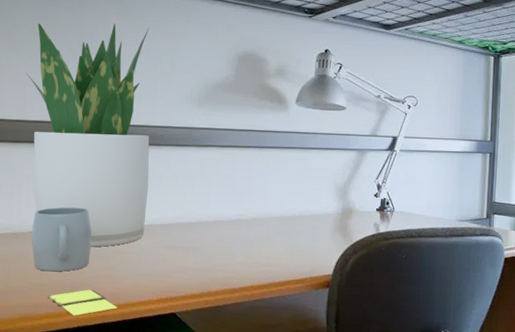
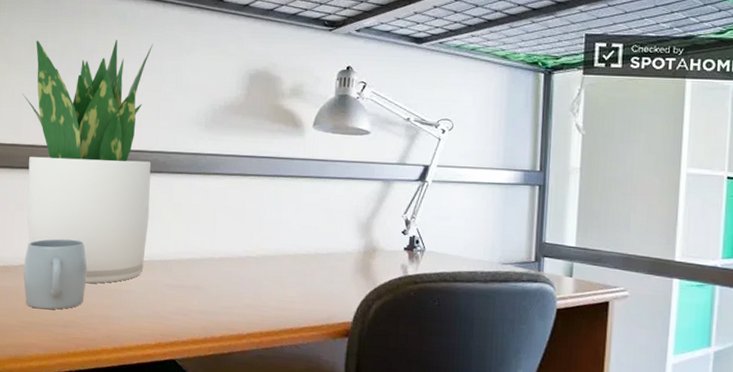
sticky notes: present [48,288,118,316] -> none [39,328,113,359]

